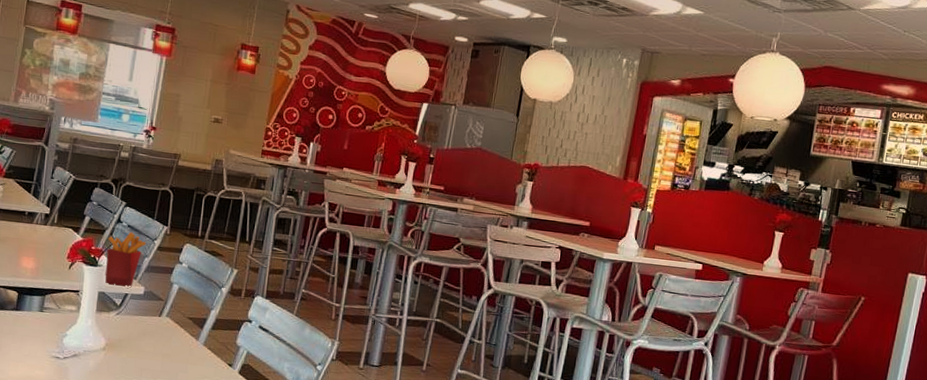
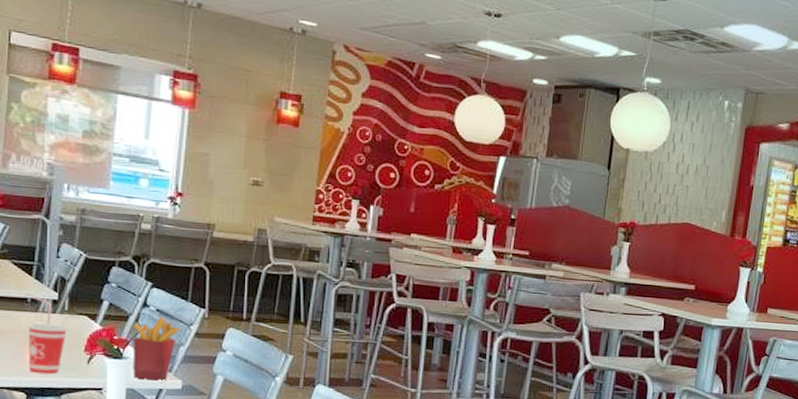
beverage cup: none [22,206,56,277] -> present [25,292,69,375]

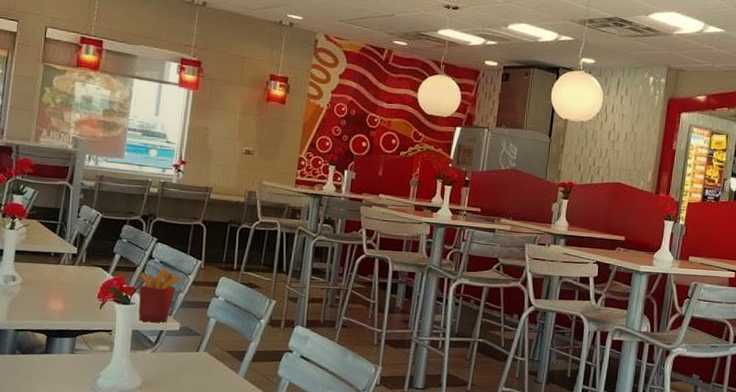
beverage cup: present [25,292,69,375] -> none [49,247,85,319]

